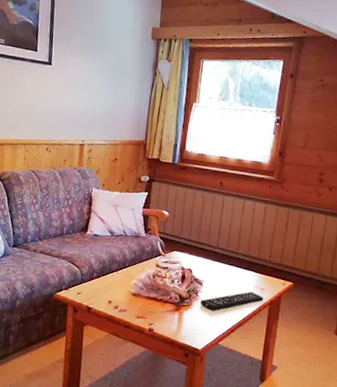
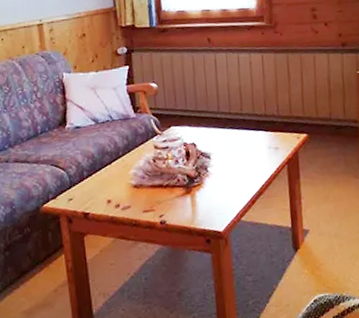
remote control: present [201,291,264,311] -> none [212,153,281,185]

